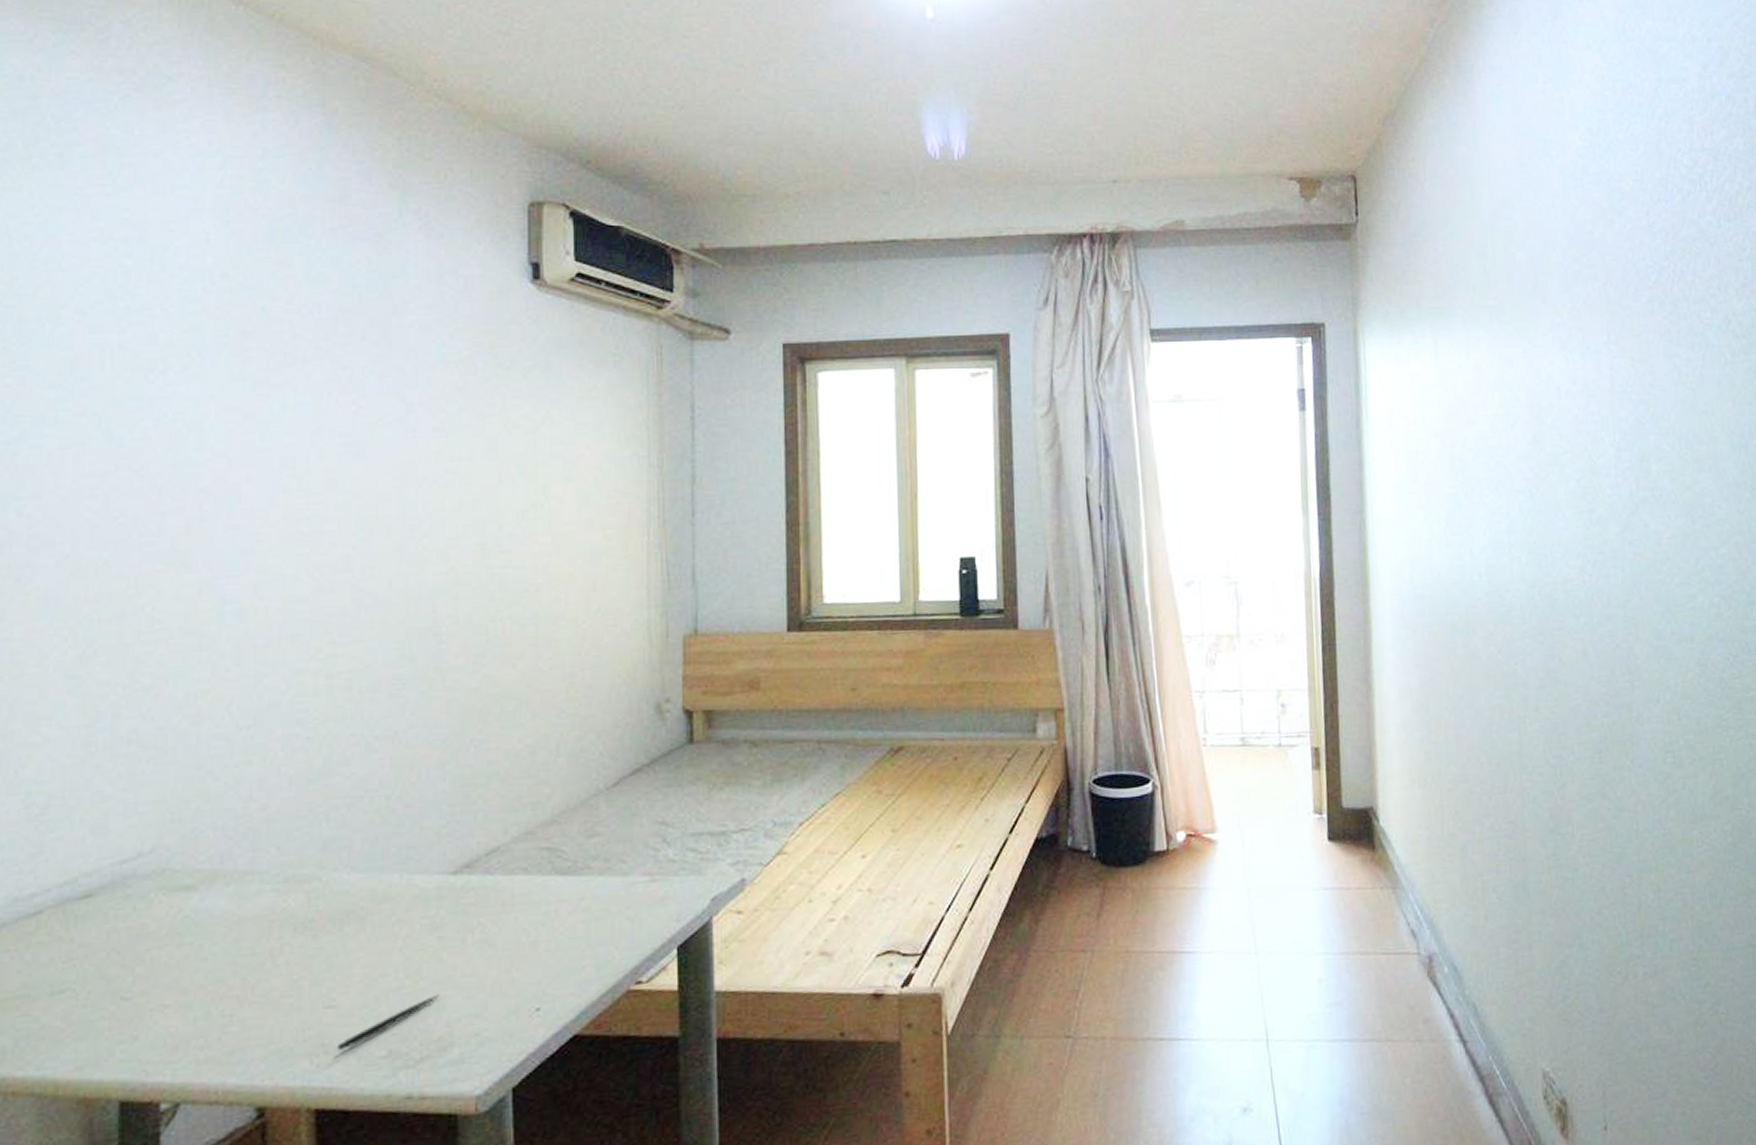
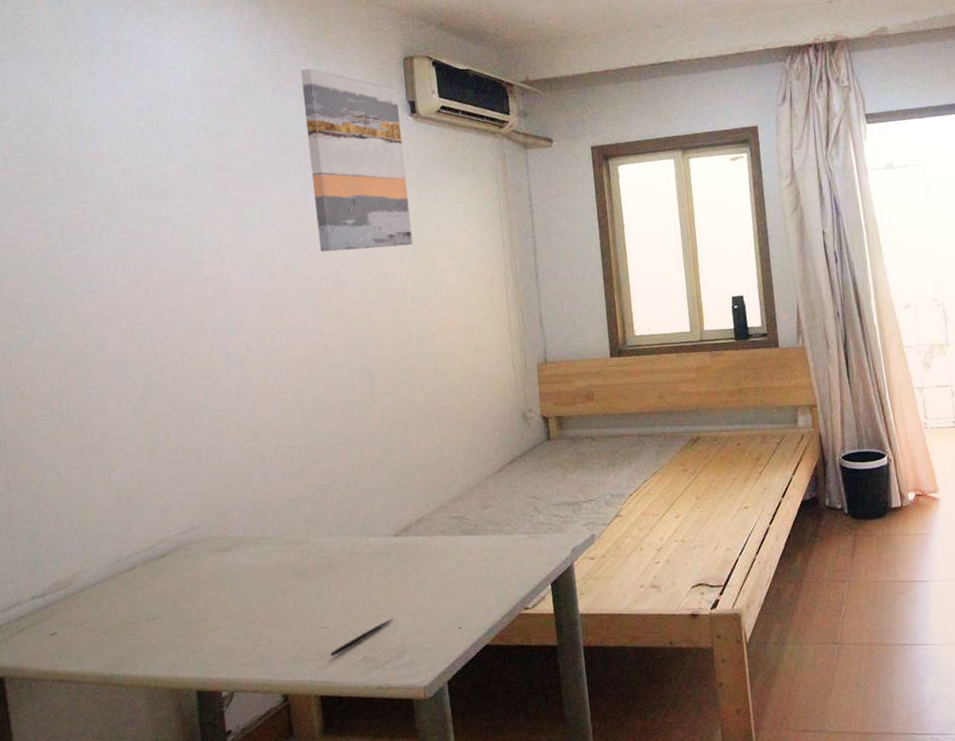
wall art: none [377,205,519,463] -> present [300,68,413,252]

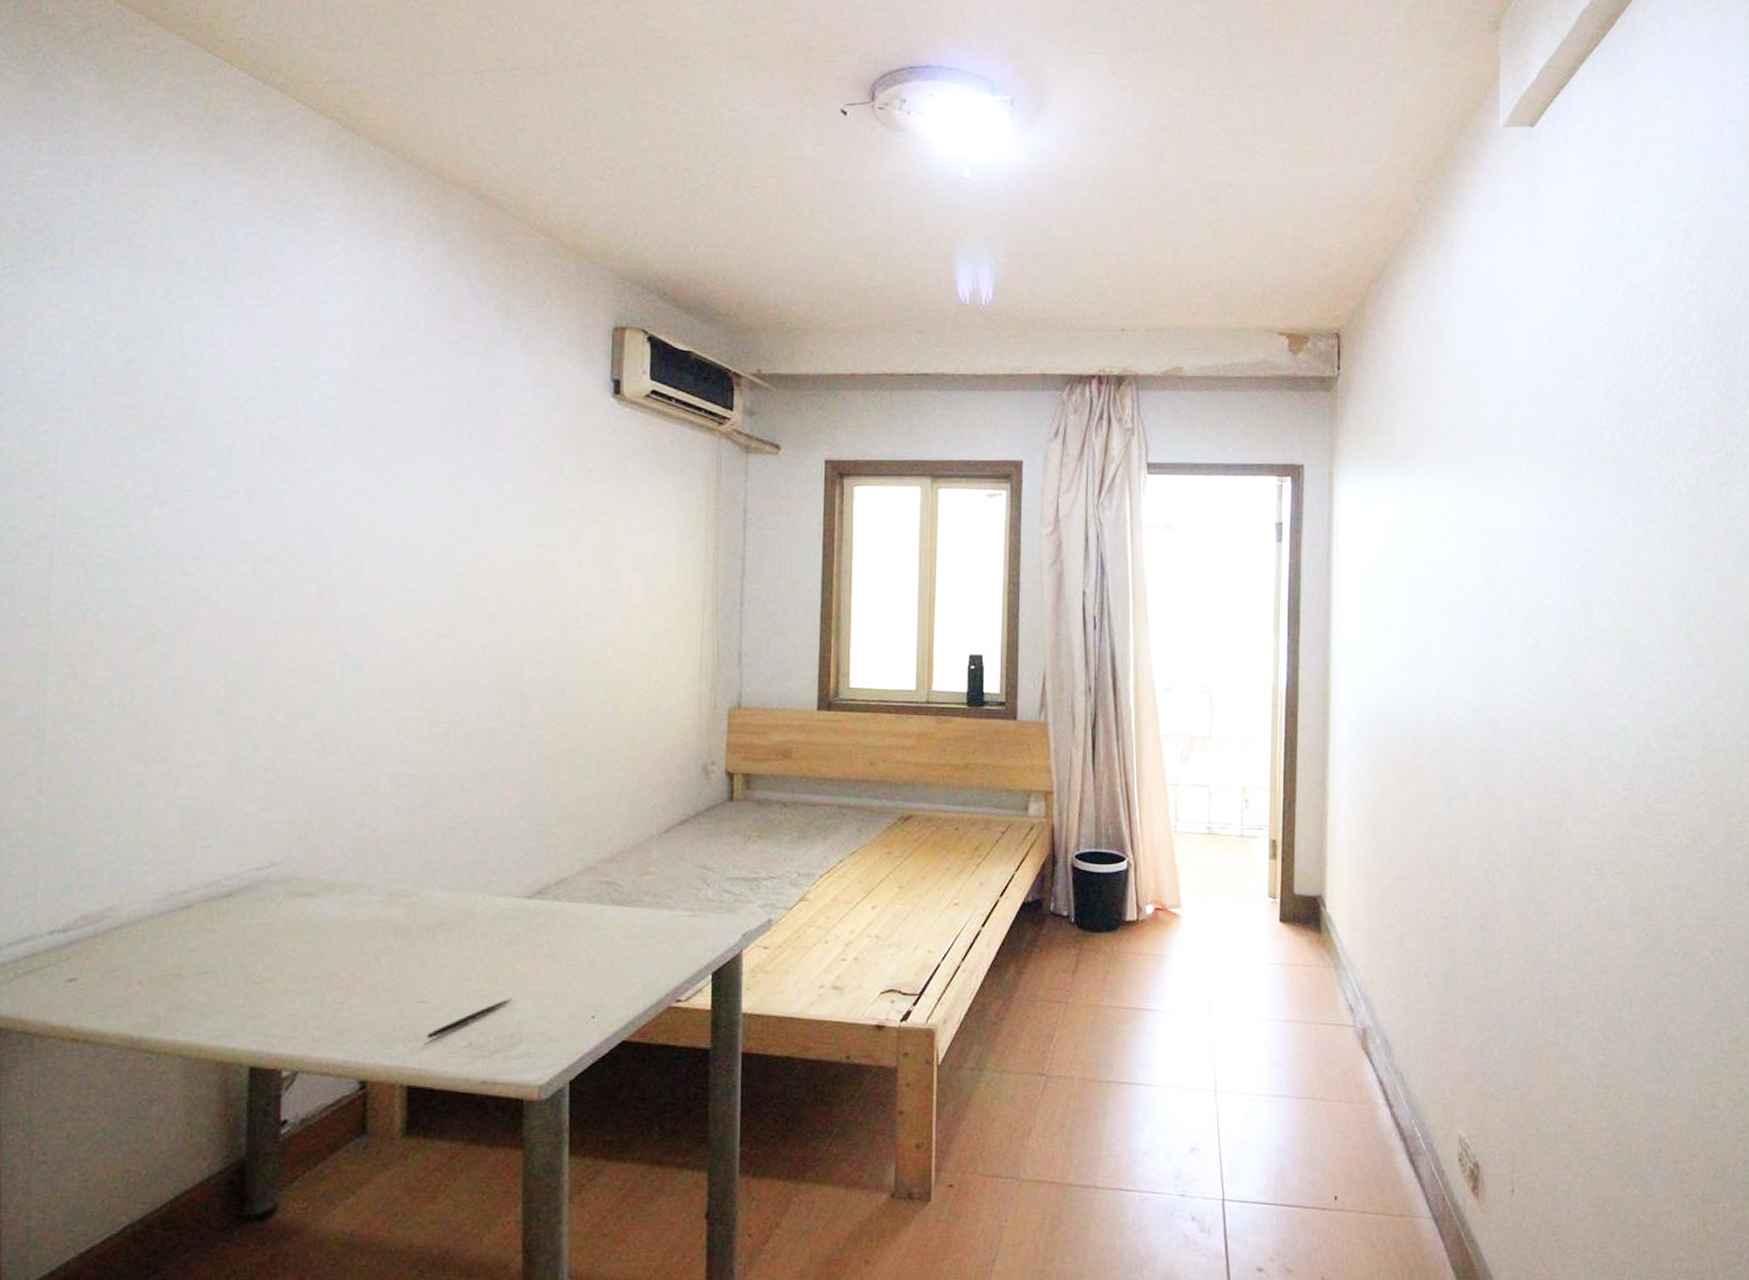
wall art: present [300,68,413,252] -> none [480,324,601,549]

